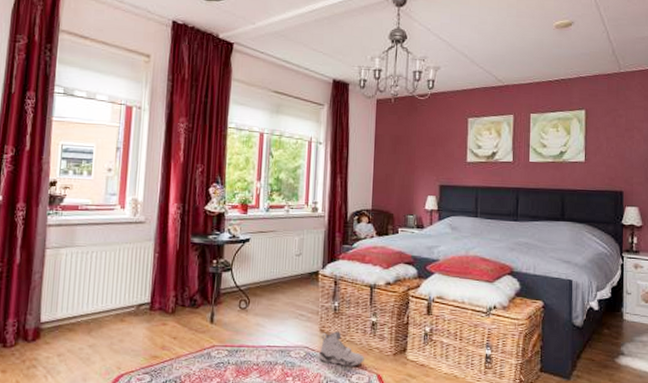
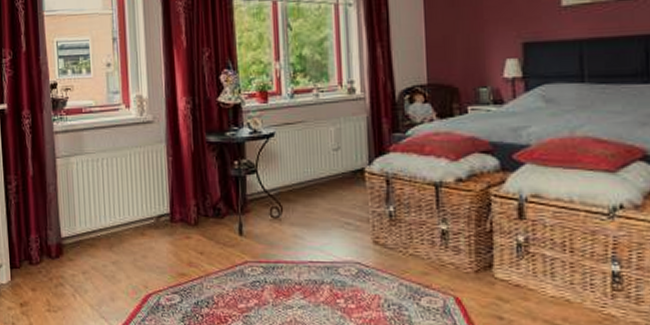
sneaker: present [318,331,365,366] -> none [374,243,436,287]

